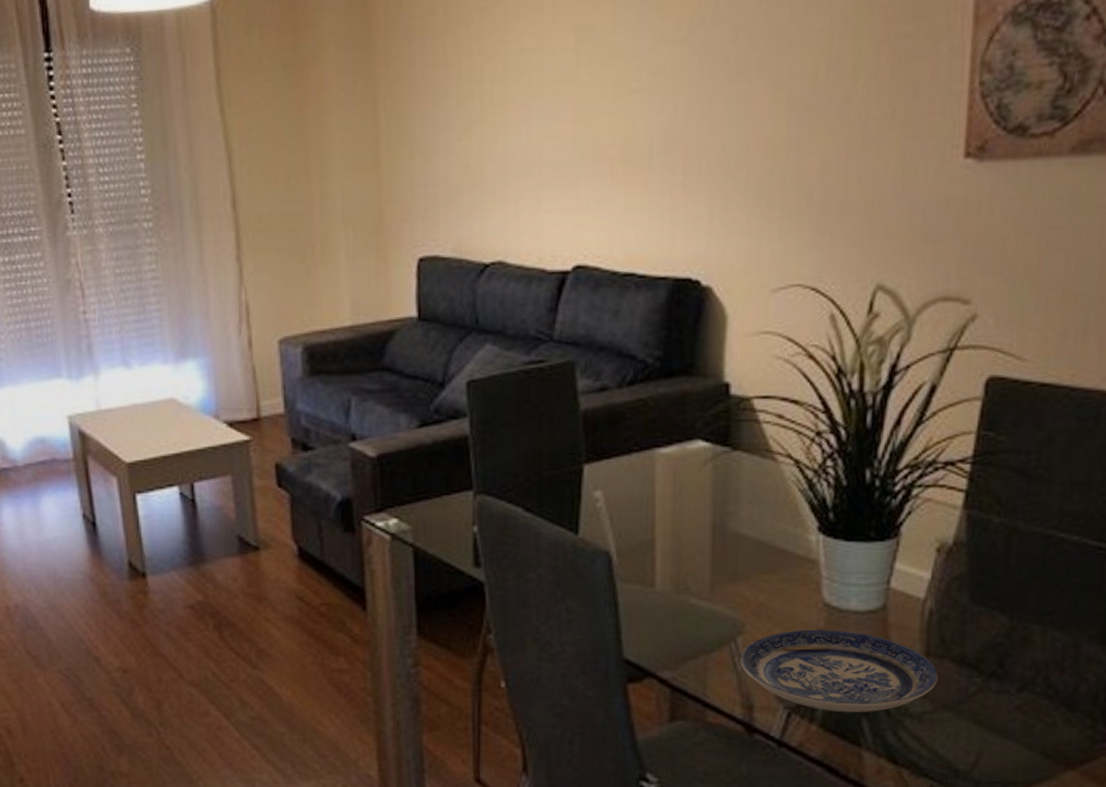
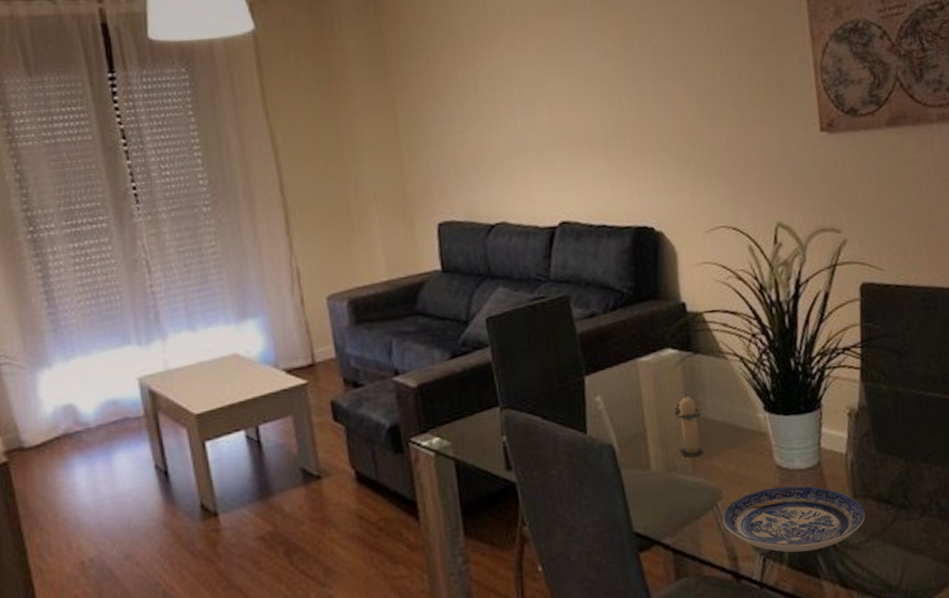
candle: none [695,498,732,579] -> present [675,392,705,458]

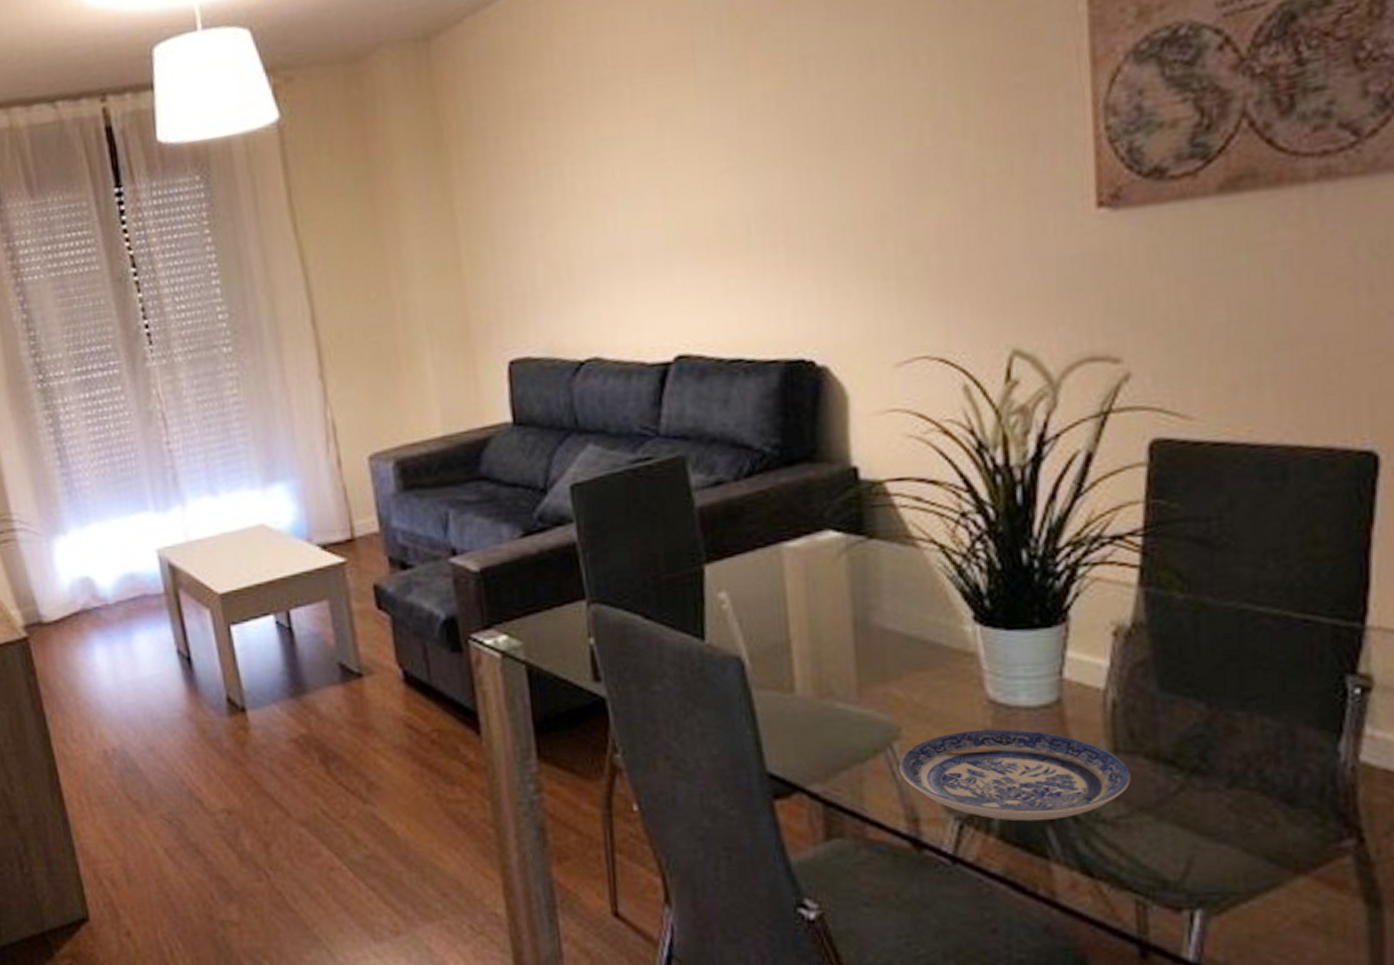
candle: present [675,392,705,458] -> none [834,592,878,680]

